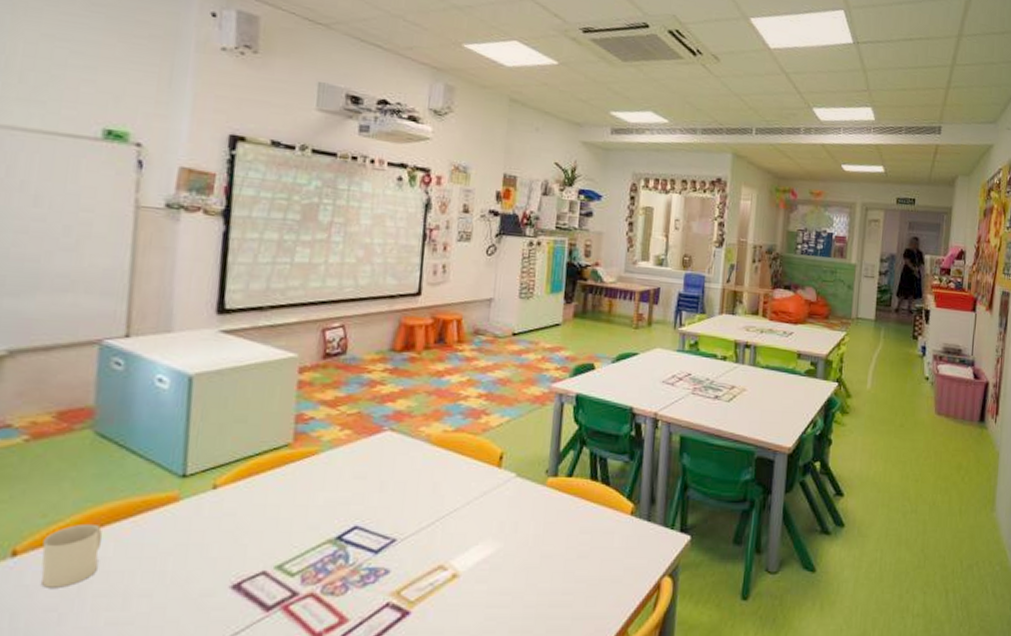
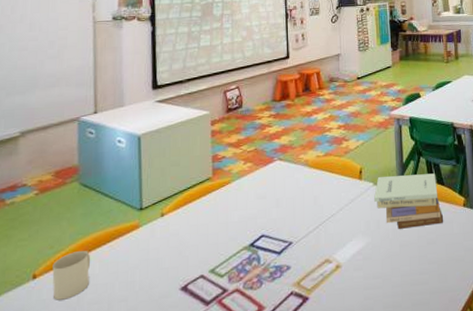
books: none [515,465,603,536] -> present [374,173,443,229]

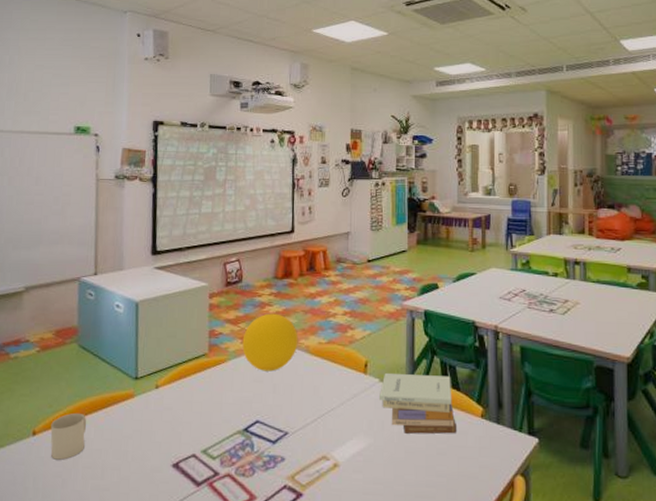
ball: none [245,133,298,188] -> present [242,313,298,372]

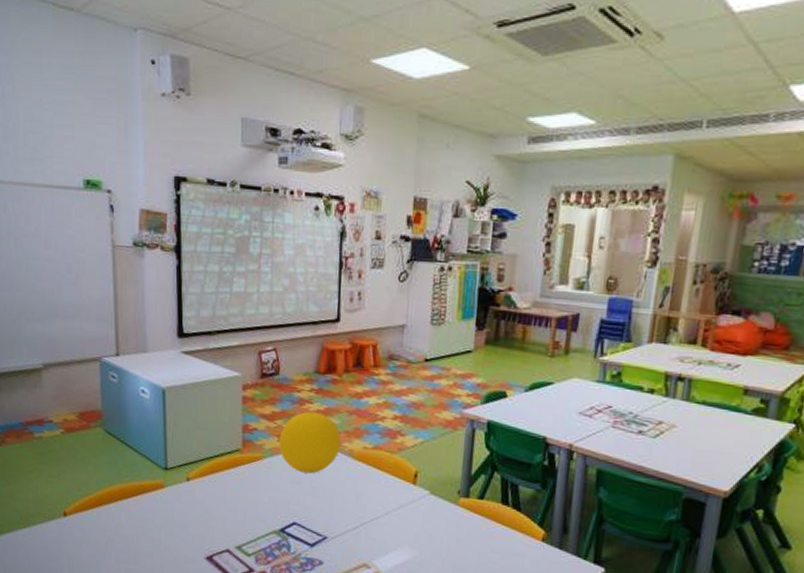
cup: present [50,412,87,460] -> none [81,498,117,543]
books: present [379,372,456,434] -> none [429,485,513,554]

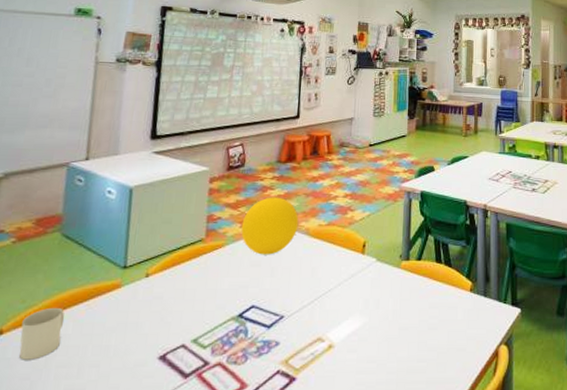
cup: none [81,498,117,543] -> present [19,307,65,360]

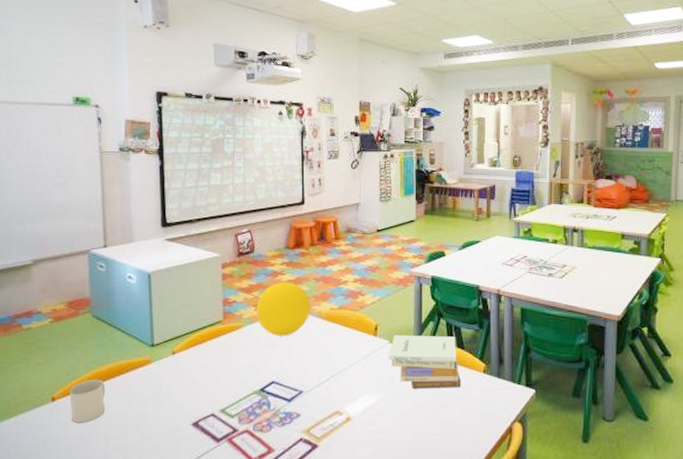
books: none [376,252,447,311] -> present [389,334,460,389]

